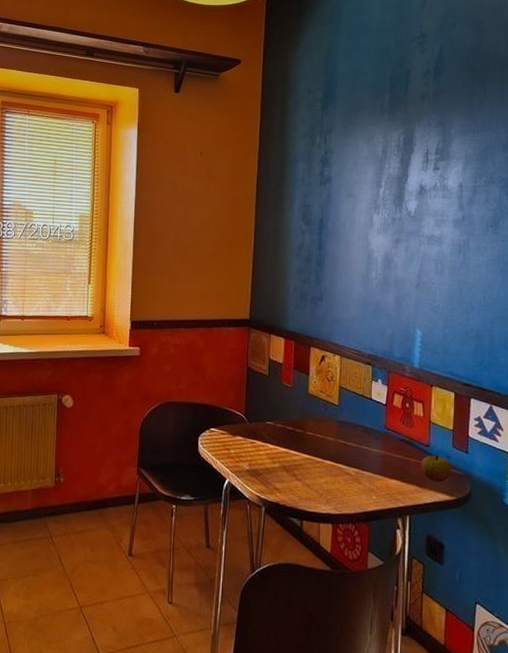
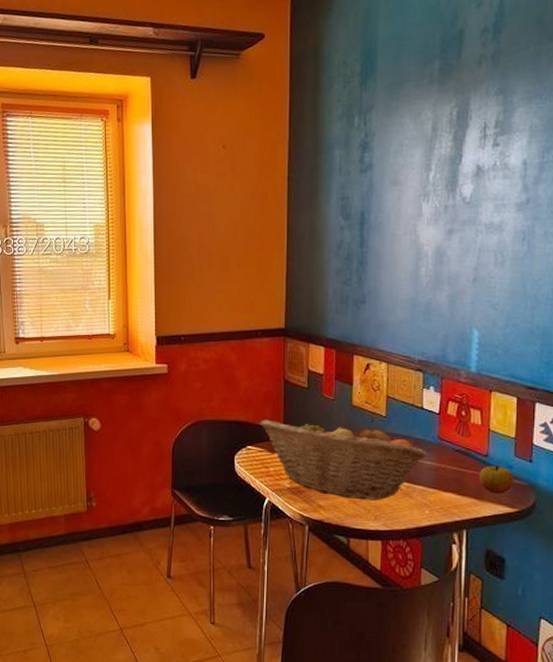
fruit basket: none [223,404,375,485] -> present [259,419,427,500]

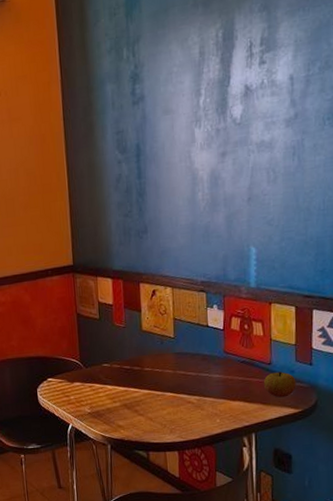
fruit basket: present [259,419,427,500] -> none [57,344,214,417]

